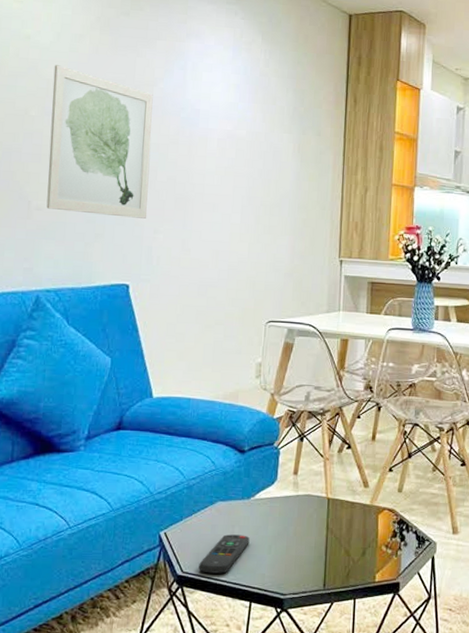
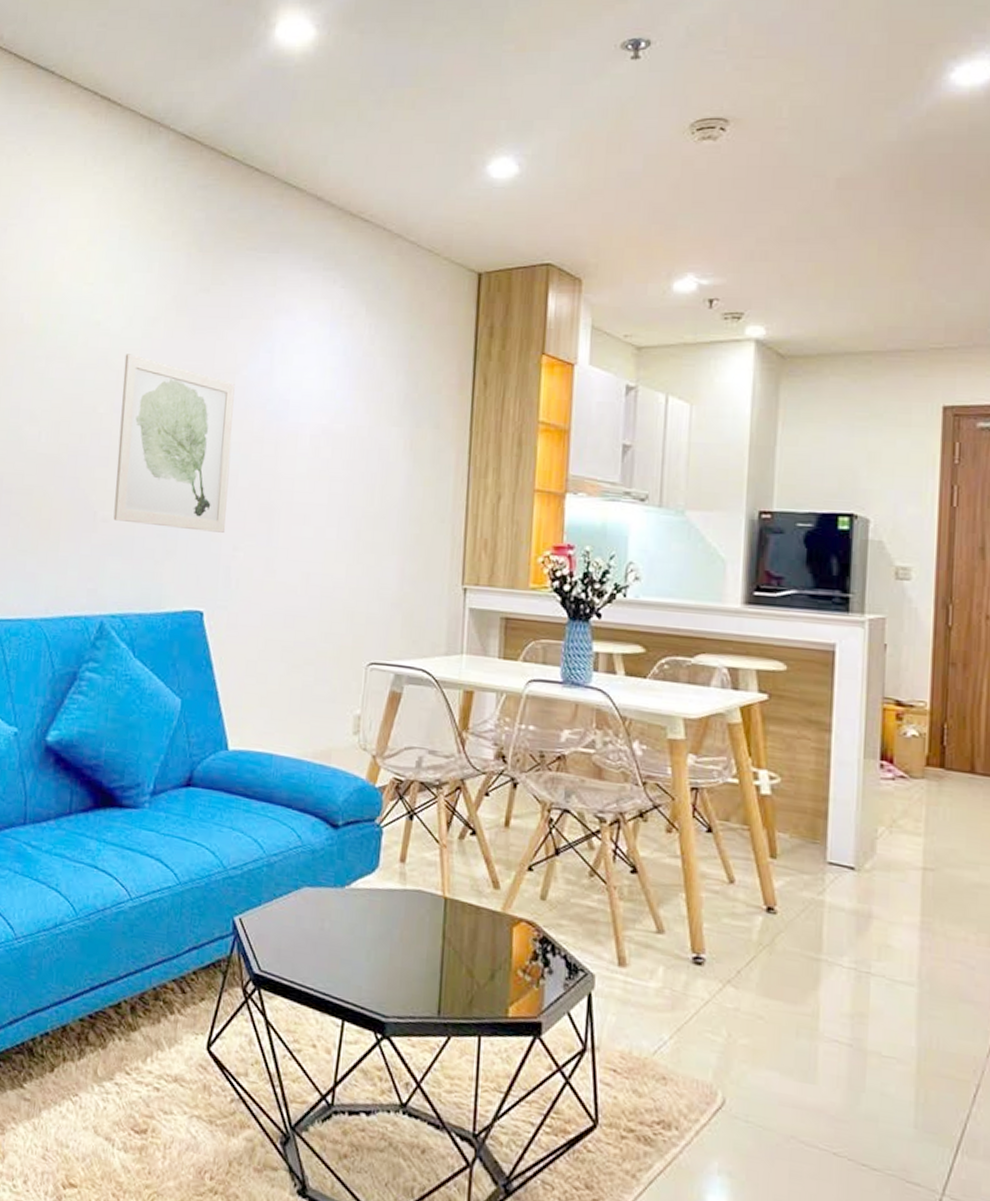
remote control: present [199,534,250,574] -> none [279,929,343,979]

